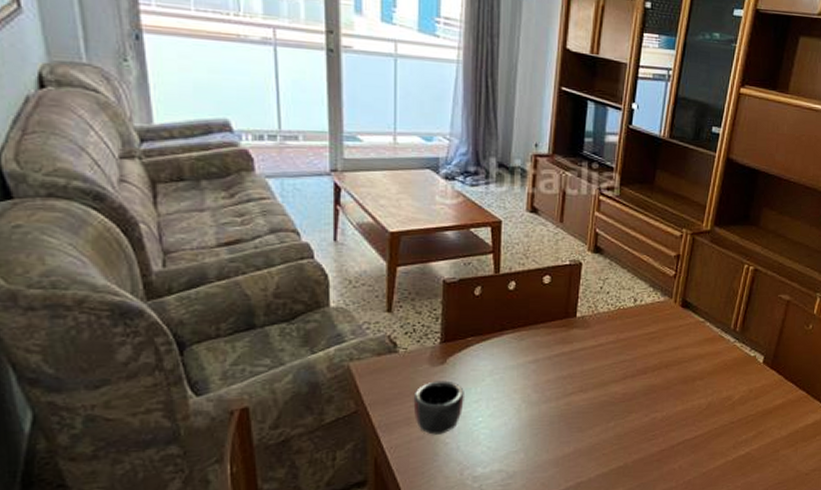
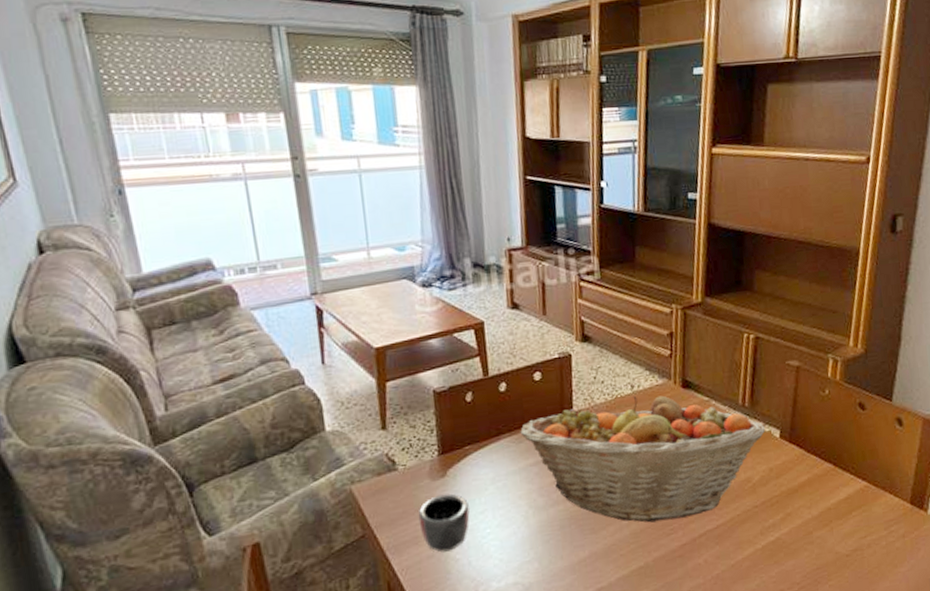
fruit basket: none [523,309,751,428] -> present [520,395,765,523]

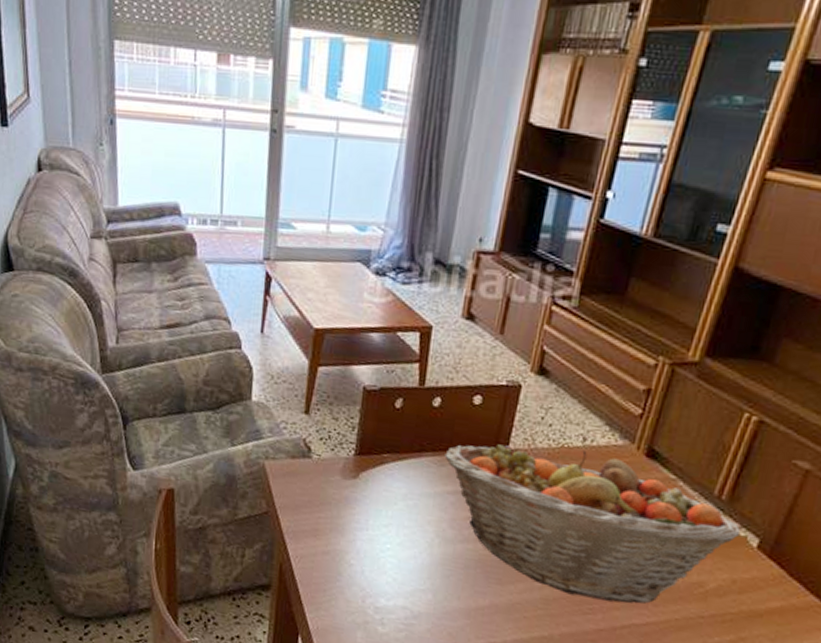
mug: present [418,493,470,553] -> none [321,495,374,554]

